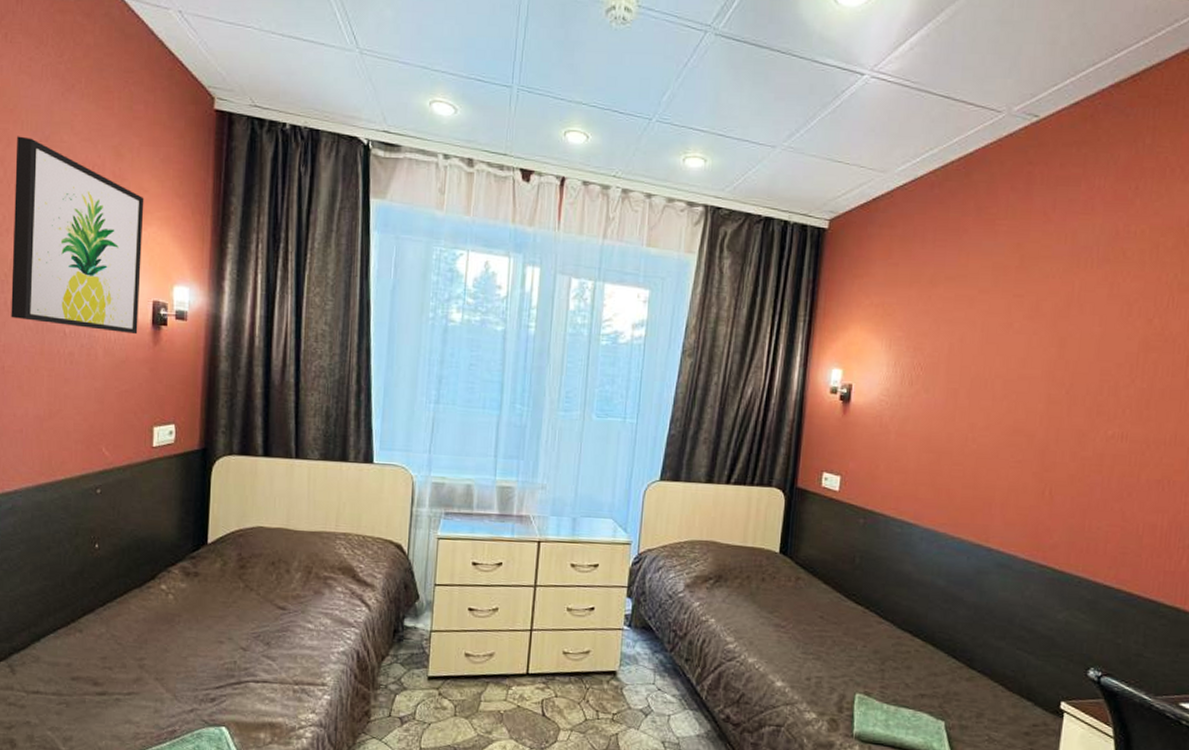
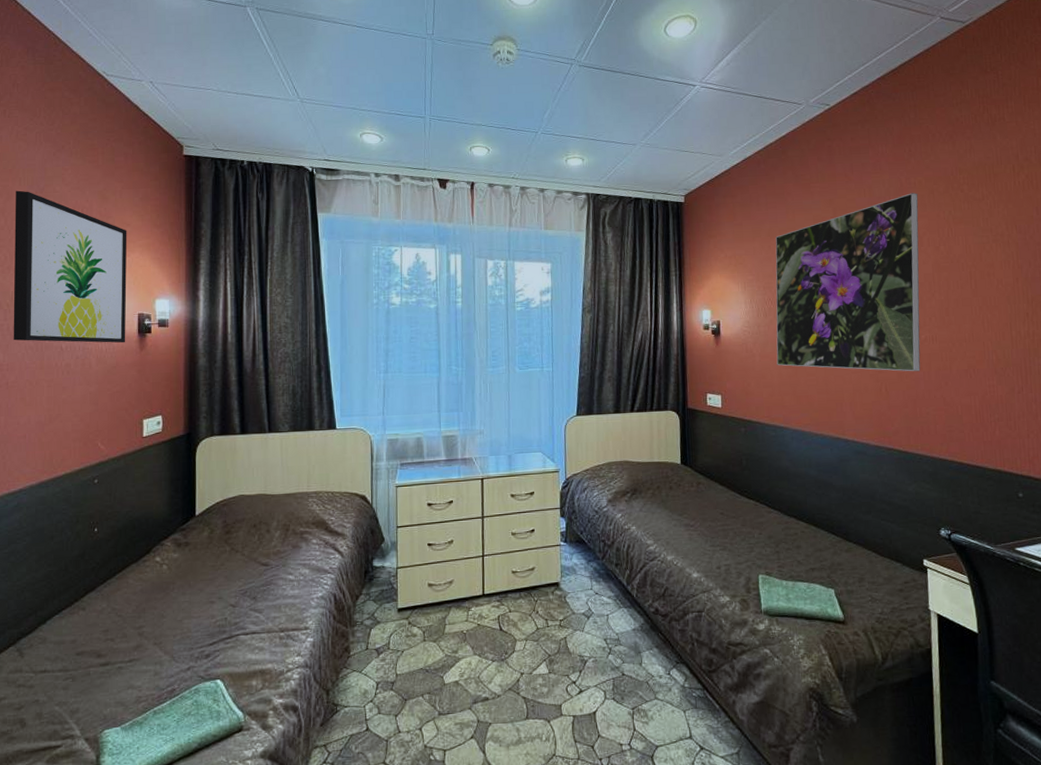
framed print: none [916,245,1137,476] -> present [775,193,921,372]

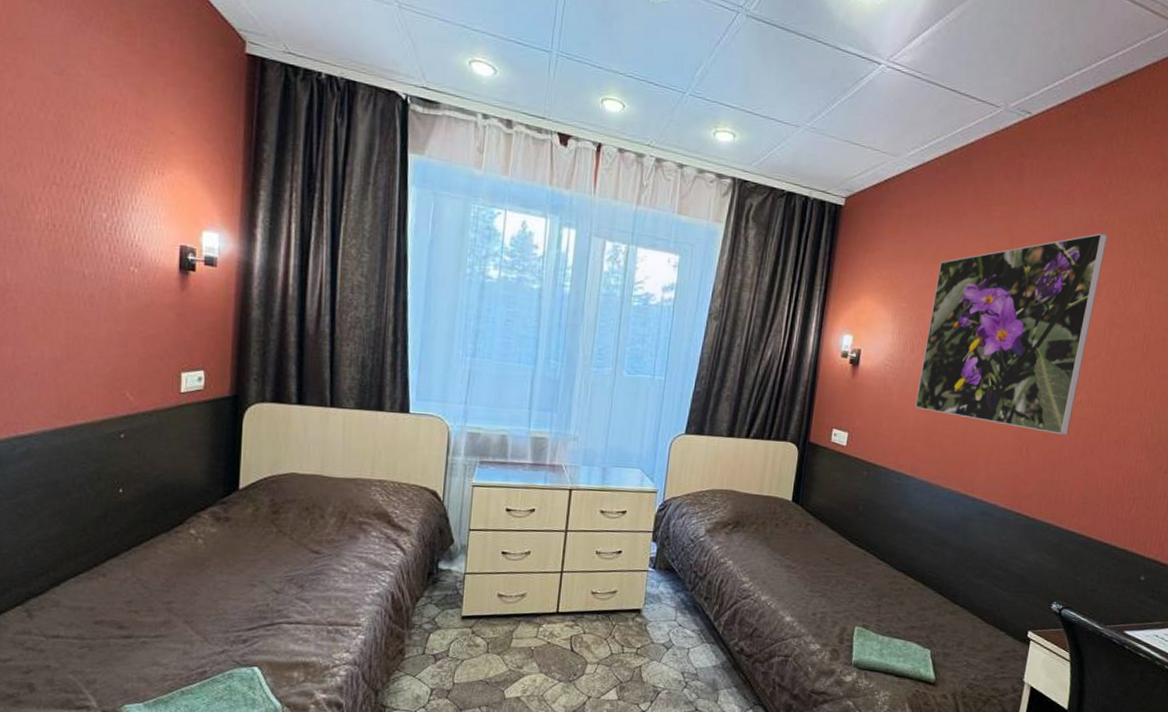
wall art: present [13,190,127,343] -> none [23,66,170,279]

